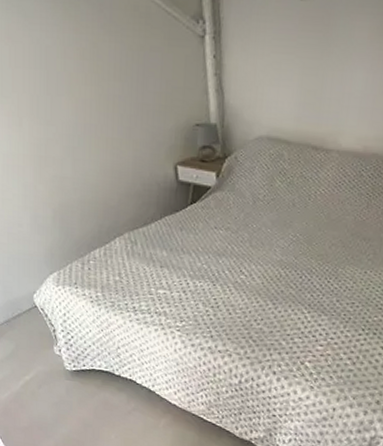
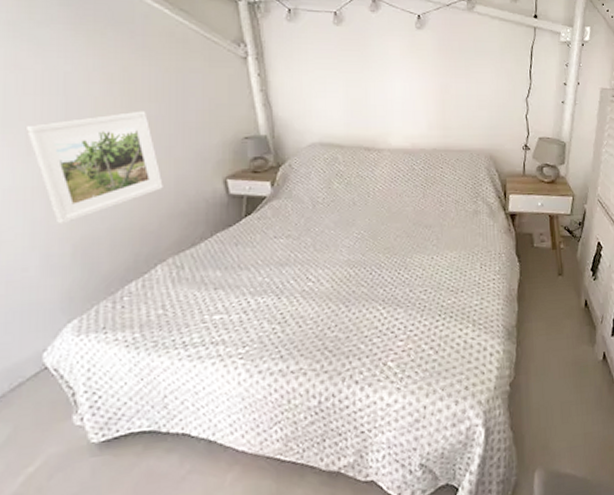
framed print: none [17,89,123,191] -> present [25,111,163,224]

